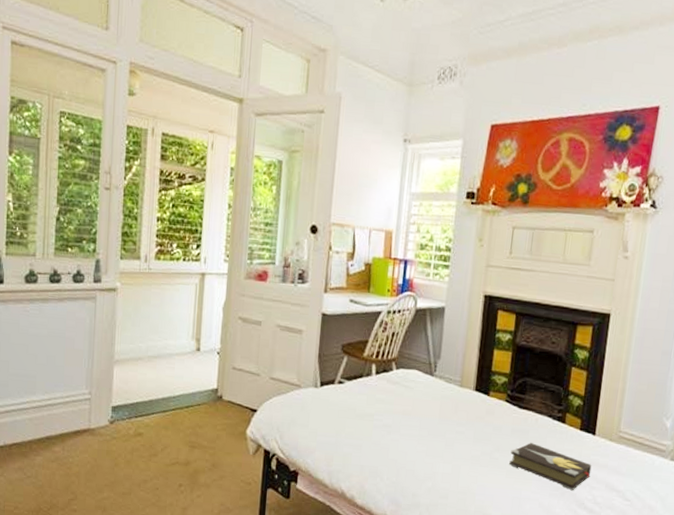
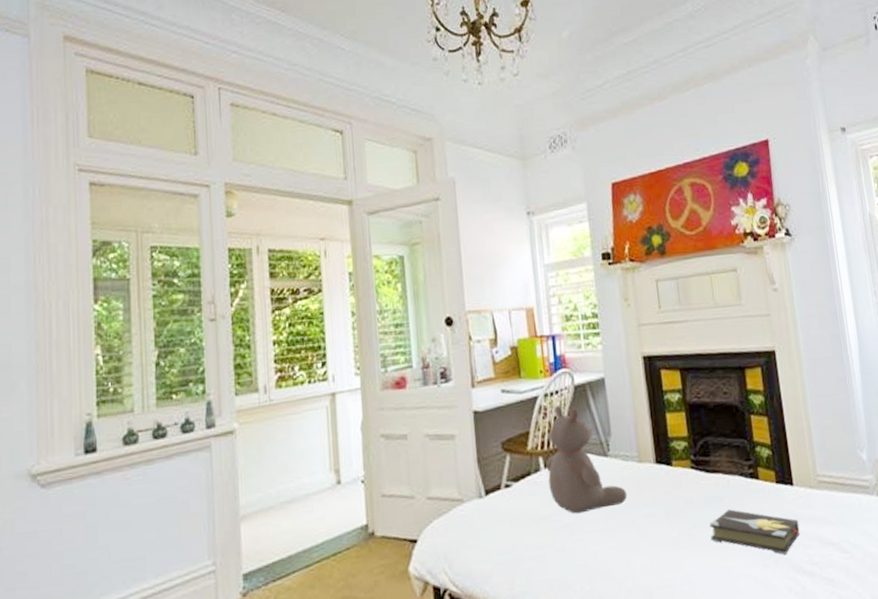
bear: none [376,323,444,419] -> present [546,406,628,514]

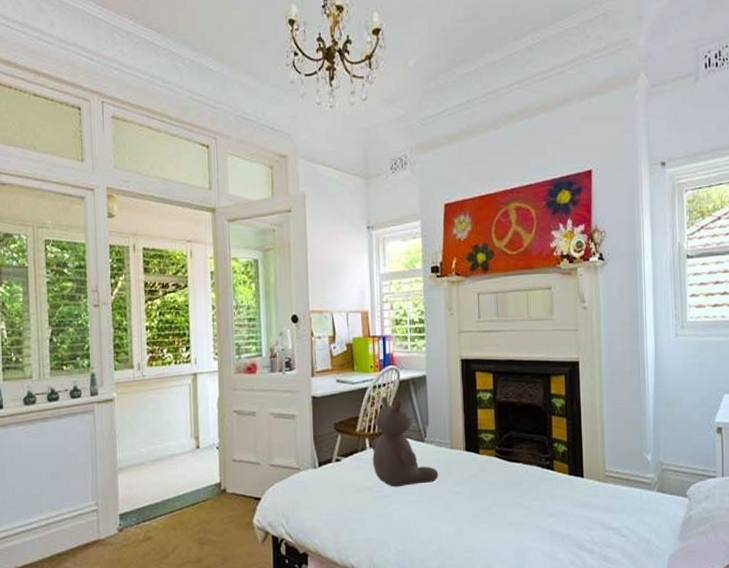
hardback book: present [709,509,800,555] -> none [507,493,586,534]

